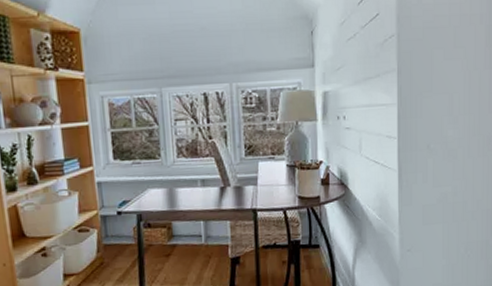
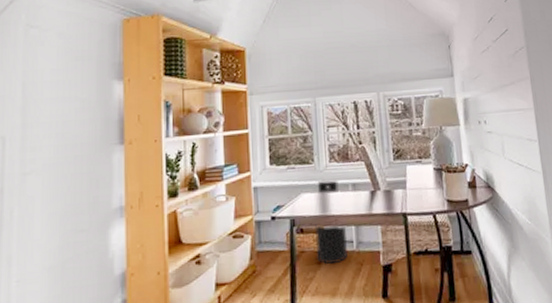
trash can: none [163,175,196,257] -> present [315,179,348,265]

